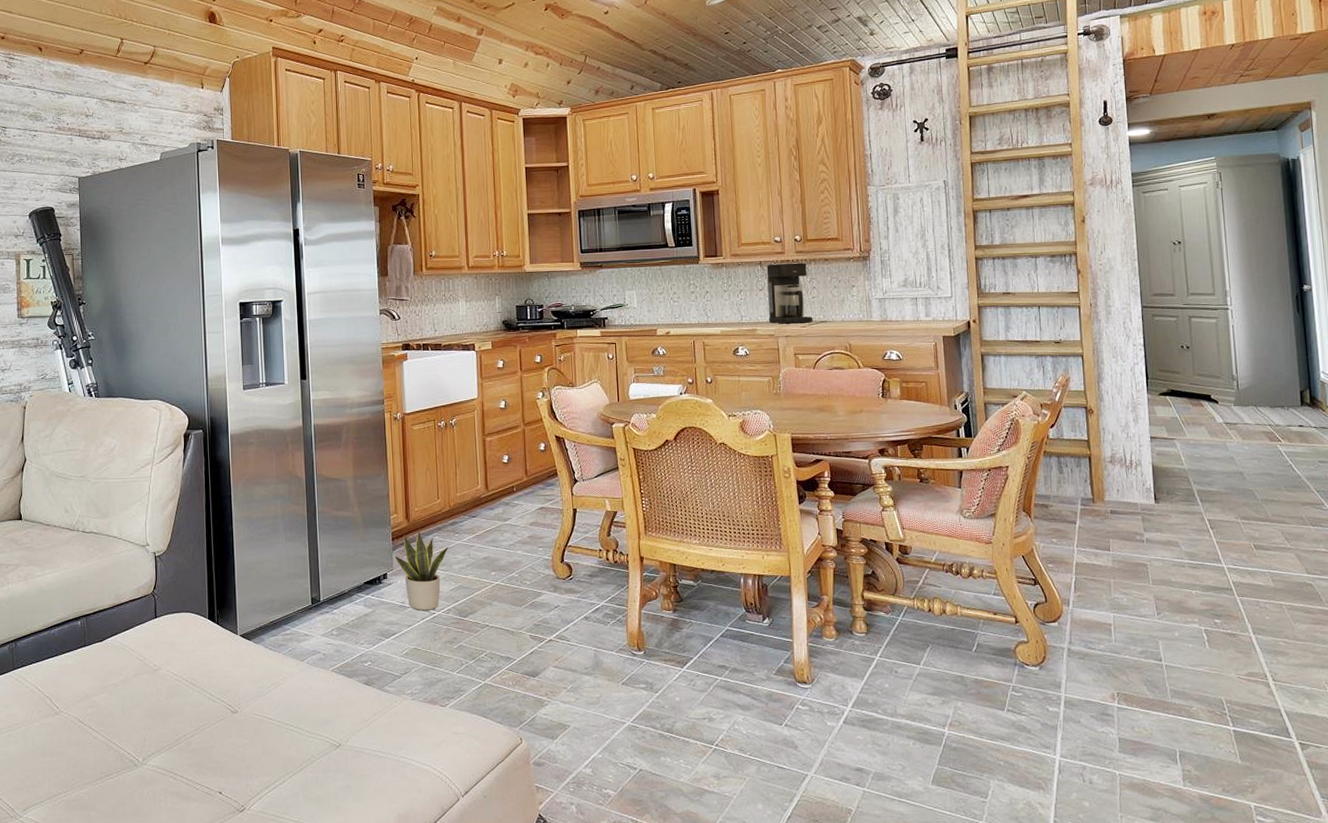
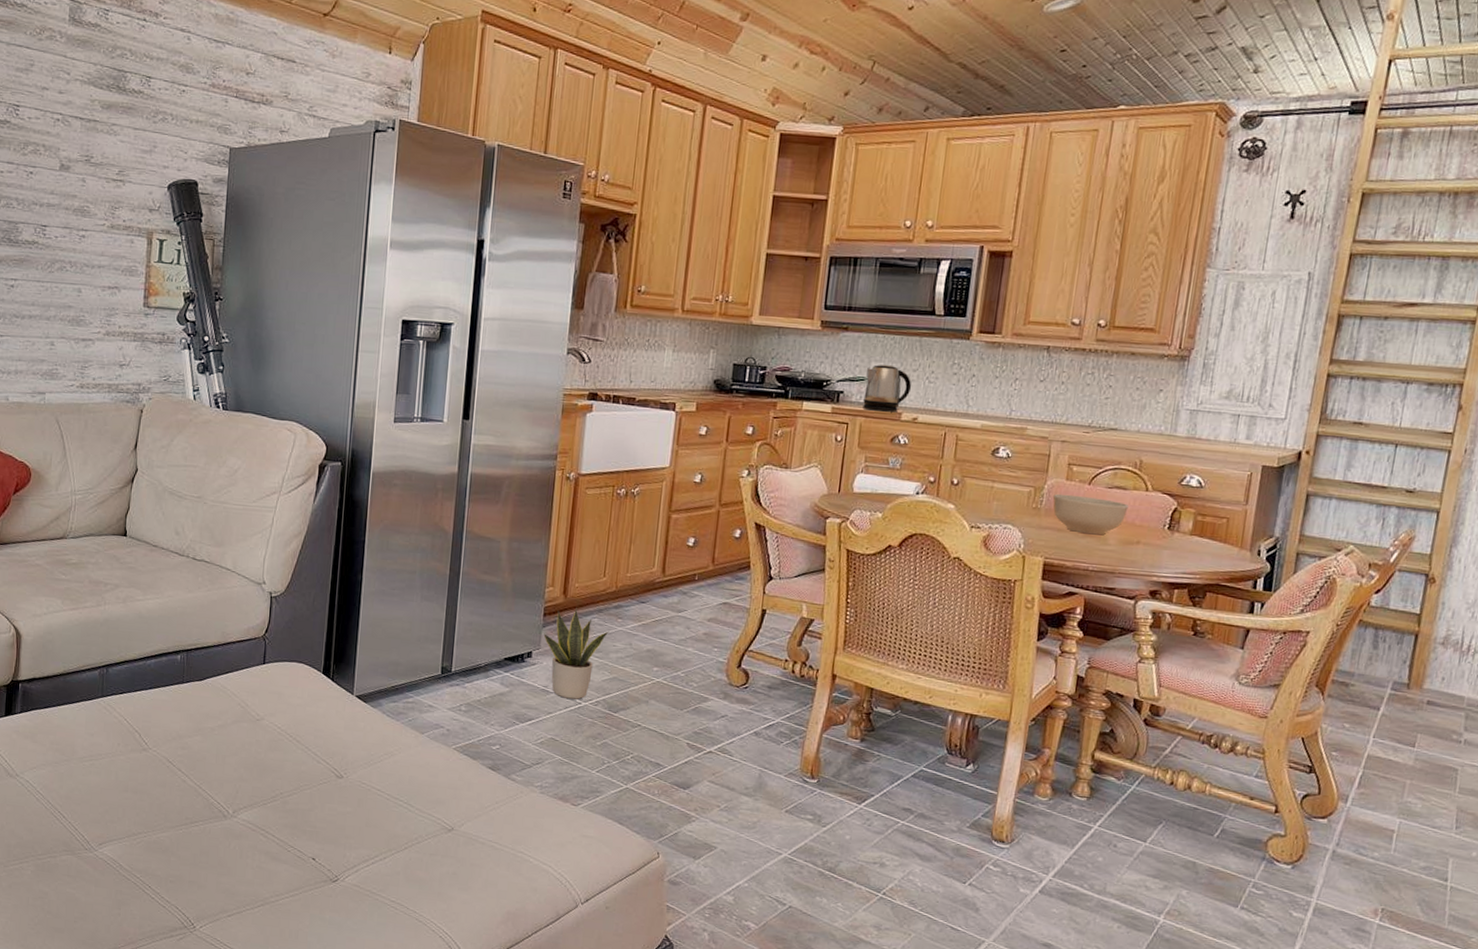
kettle: none [622,291,661,330] -> present [862,364,912,412]
coffee maker: present [766,262,813,324] -> none [1044,351,1107,429]
bowl: none [787,378,848,410] -> present [1052,494,1129,536]

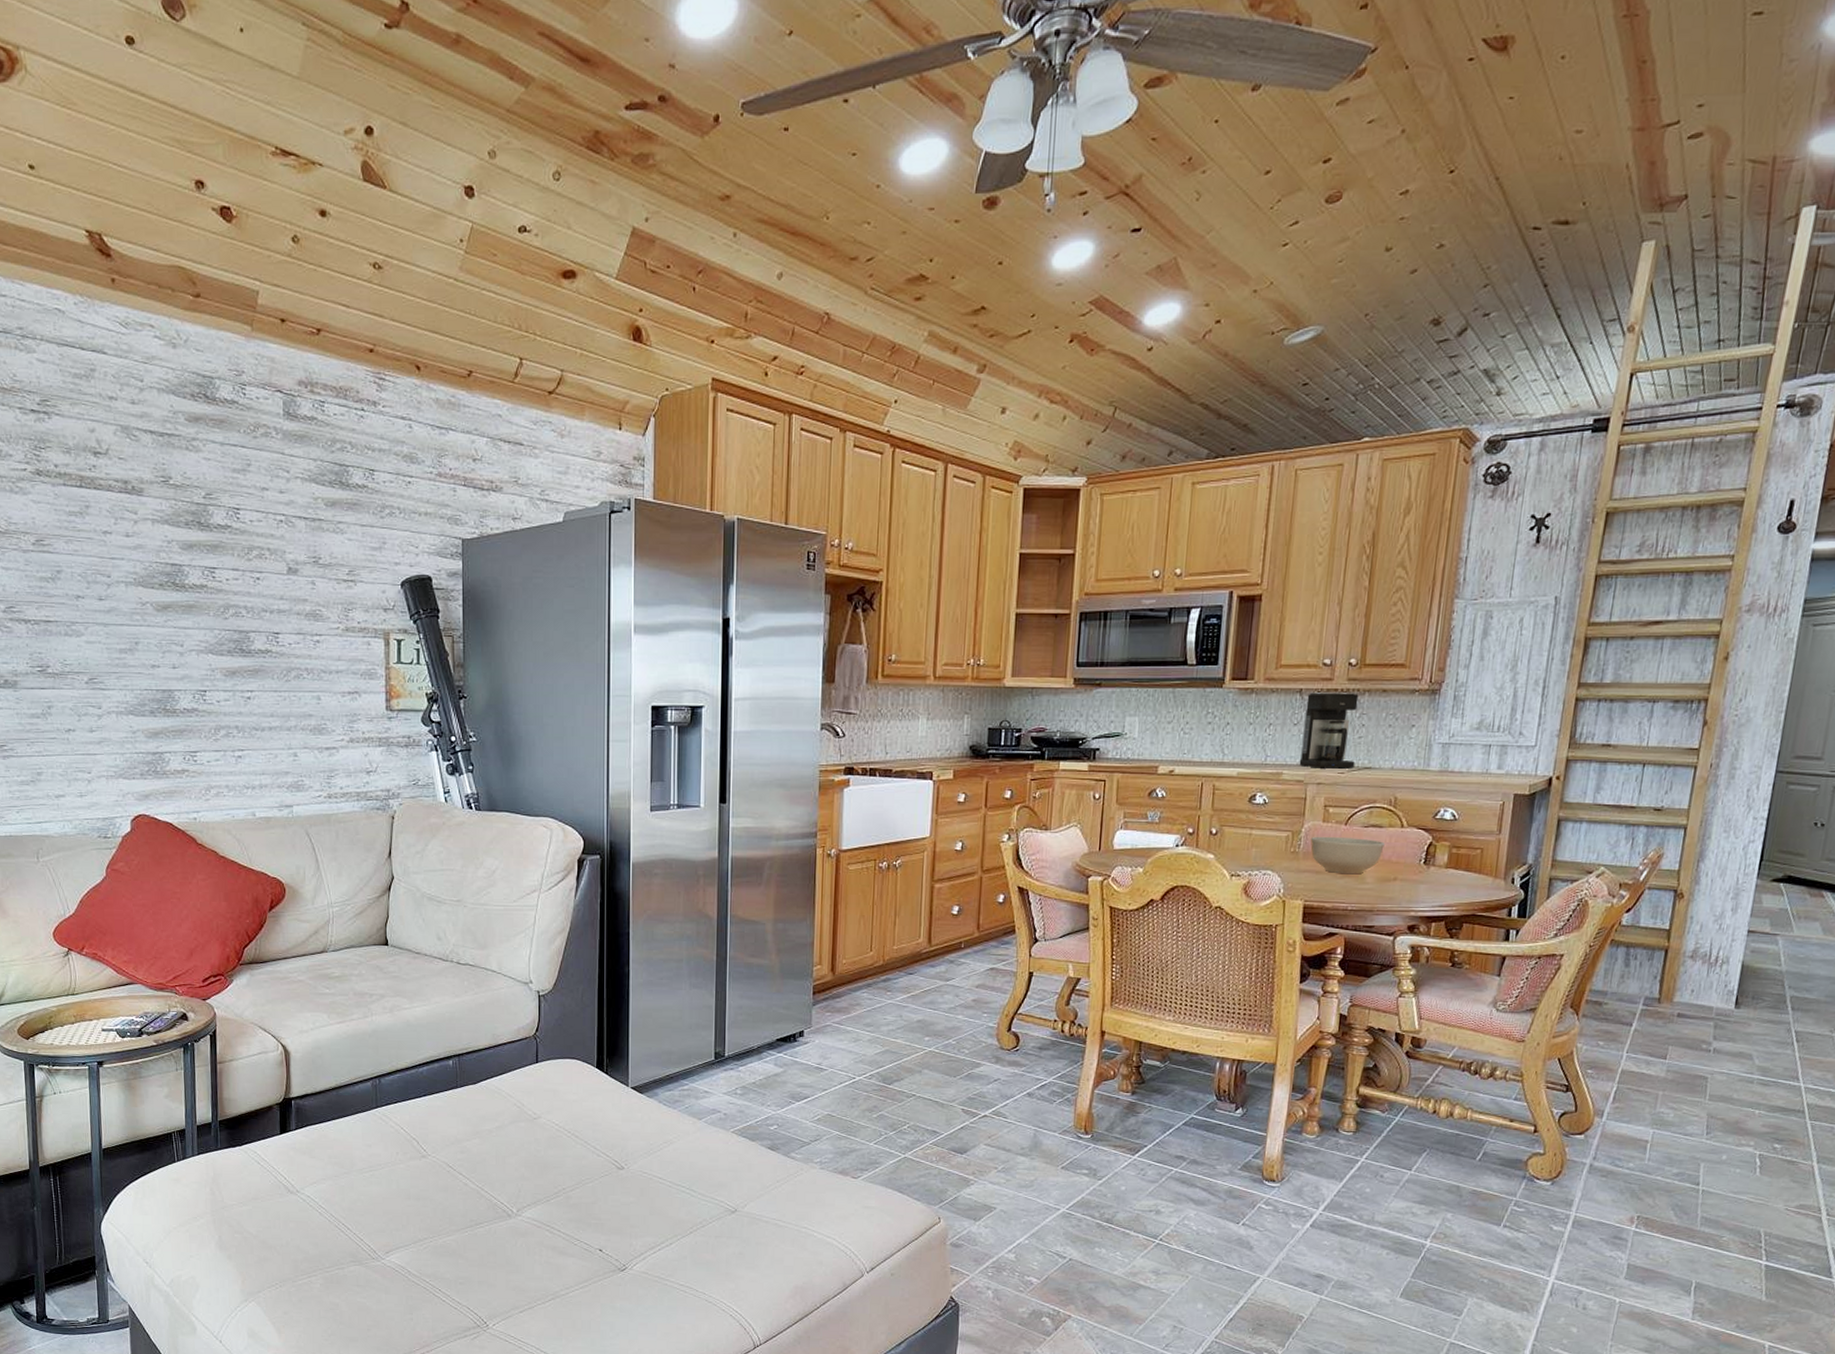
potted plant: present [544,607,609,700] -> none [814,983,879,1074]
kettle: present [862,364,912,412] -> none [1119,718,1167,766]
coffee maker: none [1044,351,1107,429] -> present [1299,692,1359,769]

